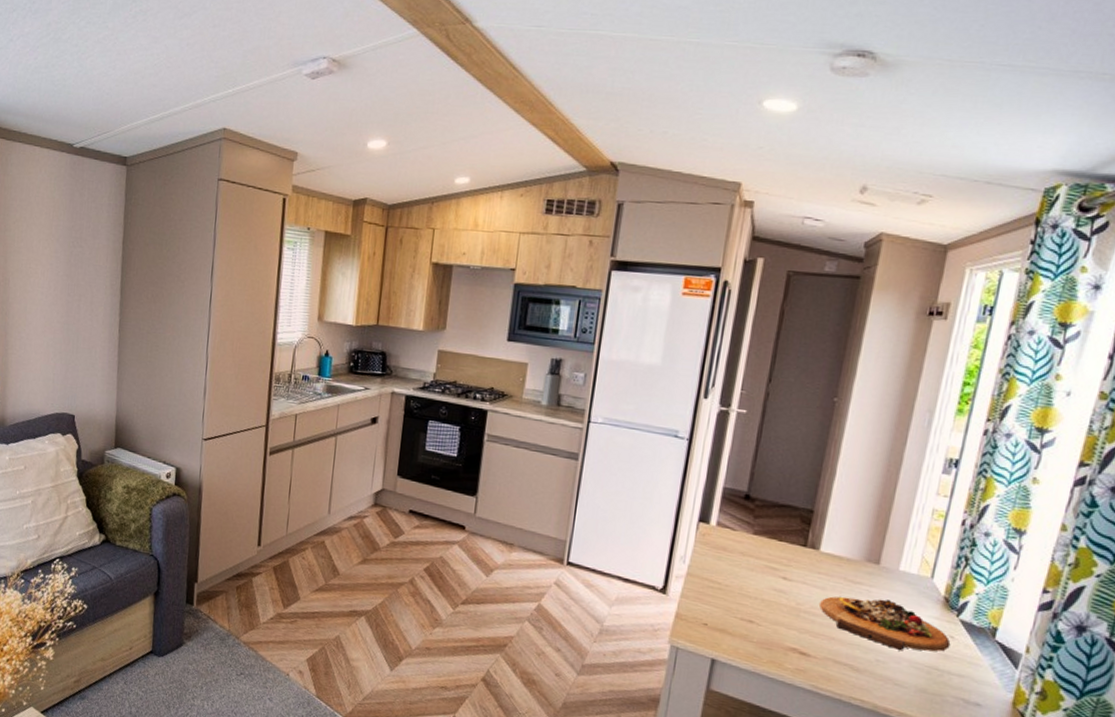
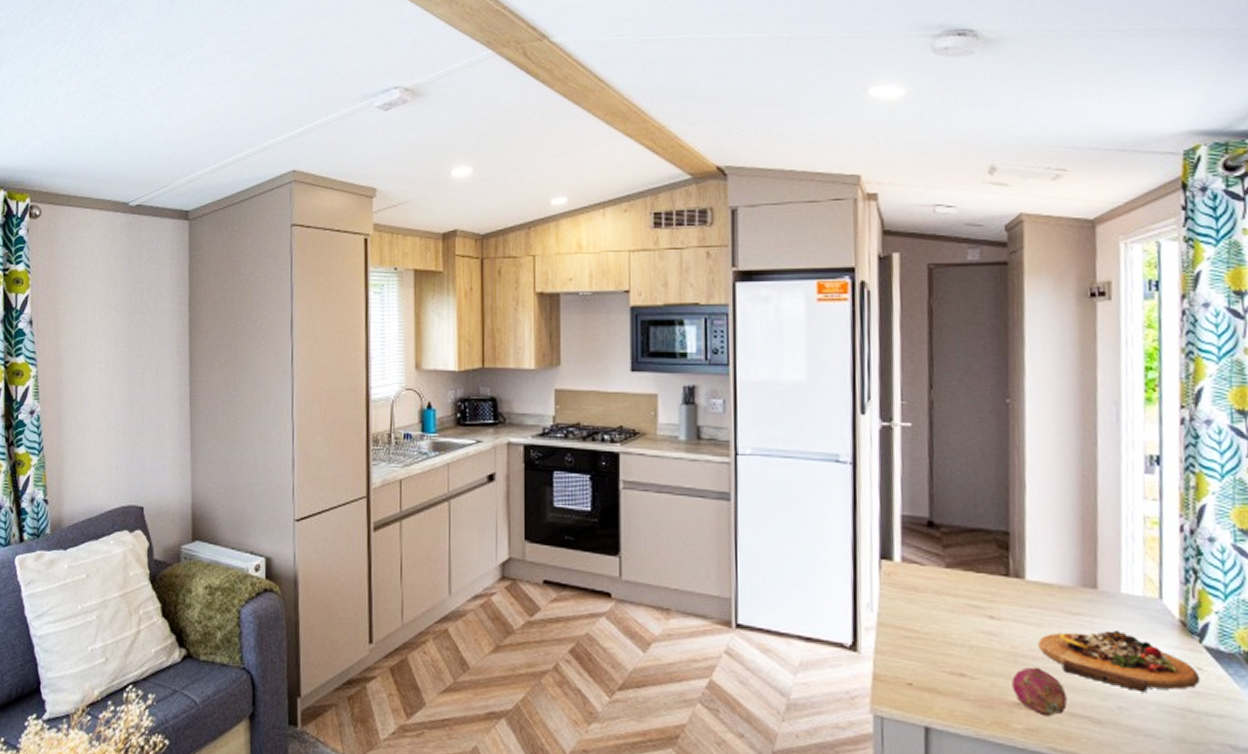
fruit: none [790,621,836,662] -> present [1012,667,1067,717]

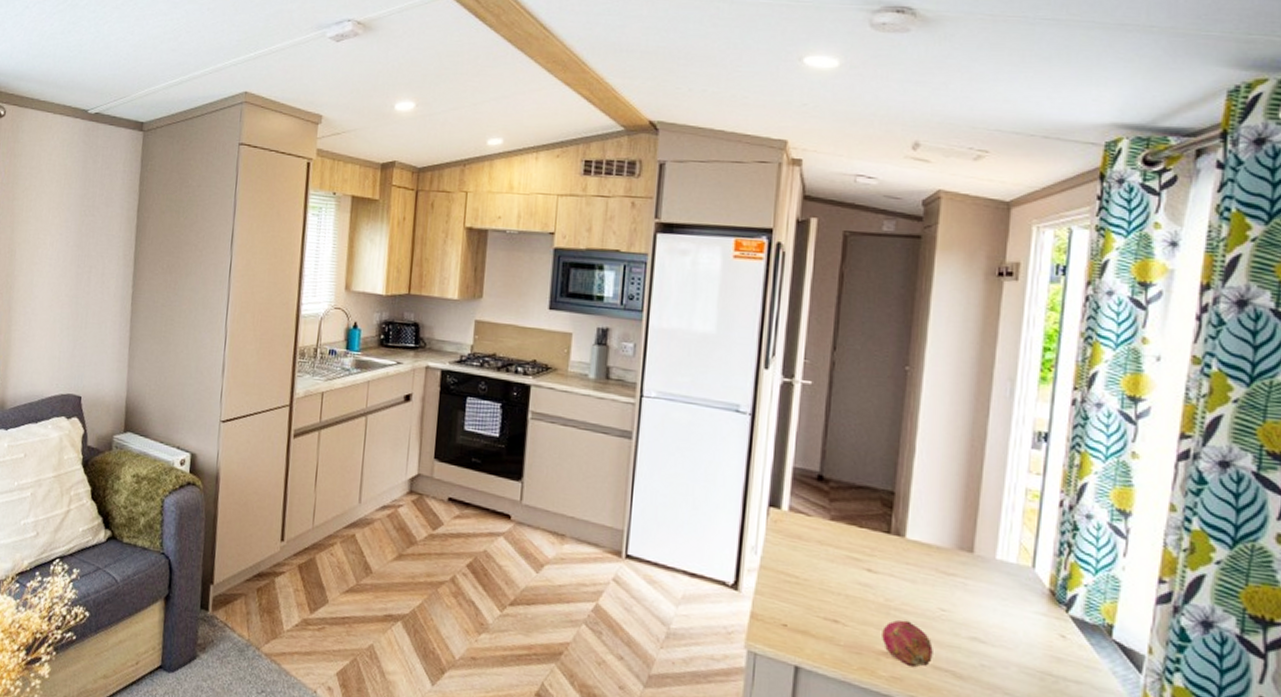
cutting board: present [1038,631,1200,693] -> none [911,590,1063,654]

